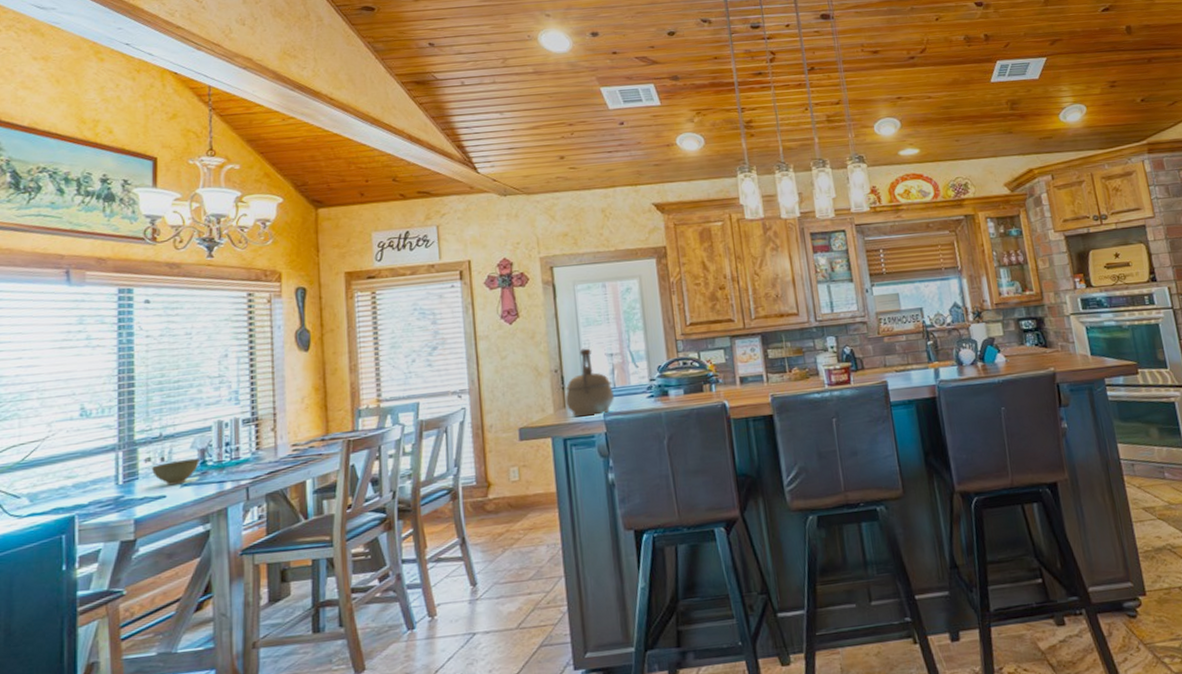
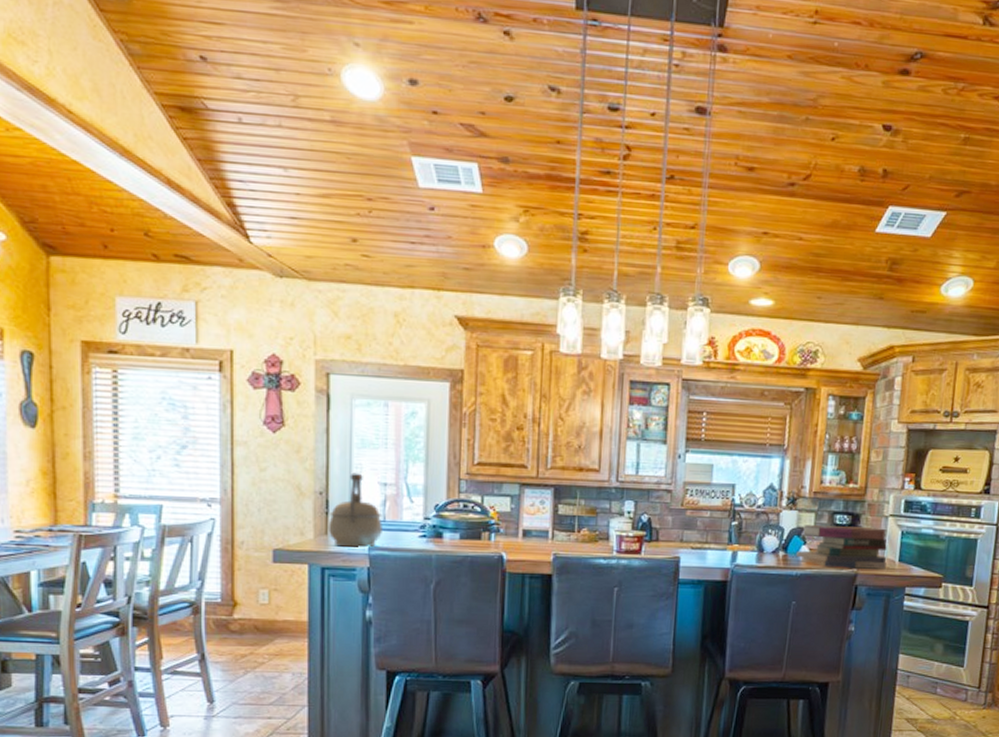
books: none [994,327,1081,371] -> present [797,525,887,569]

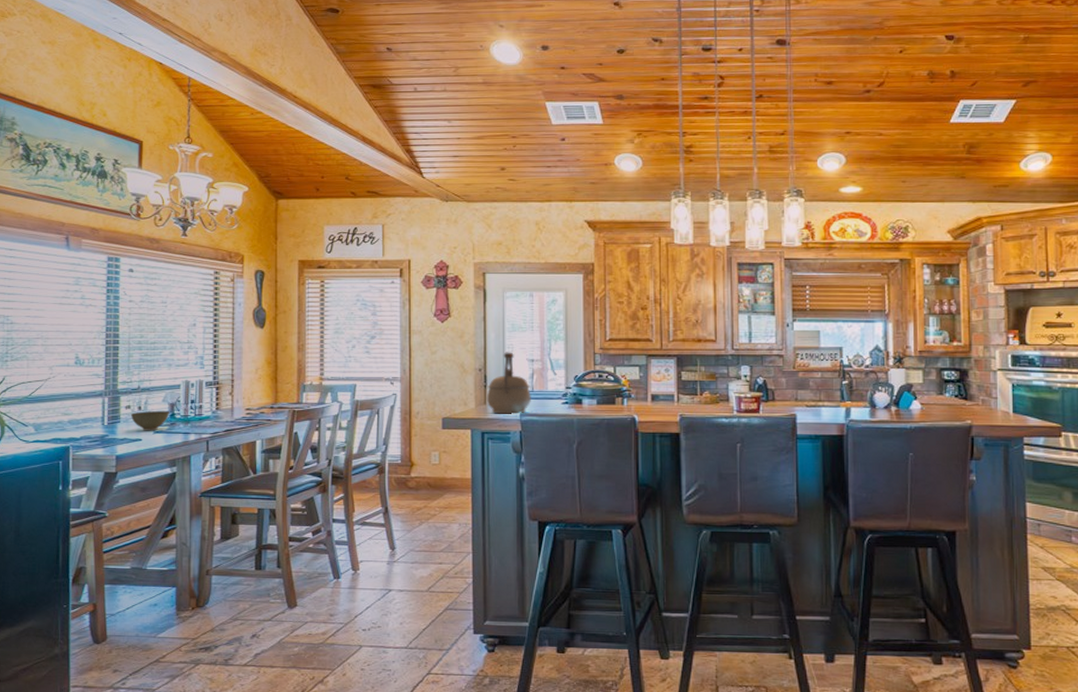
books: present [797,525,887,569] -> none [909,381,1000,421]

